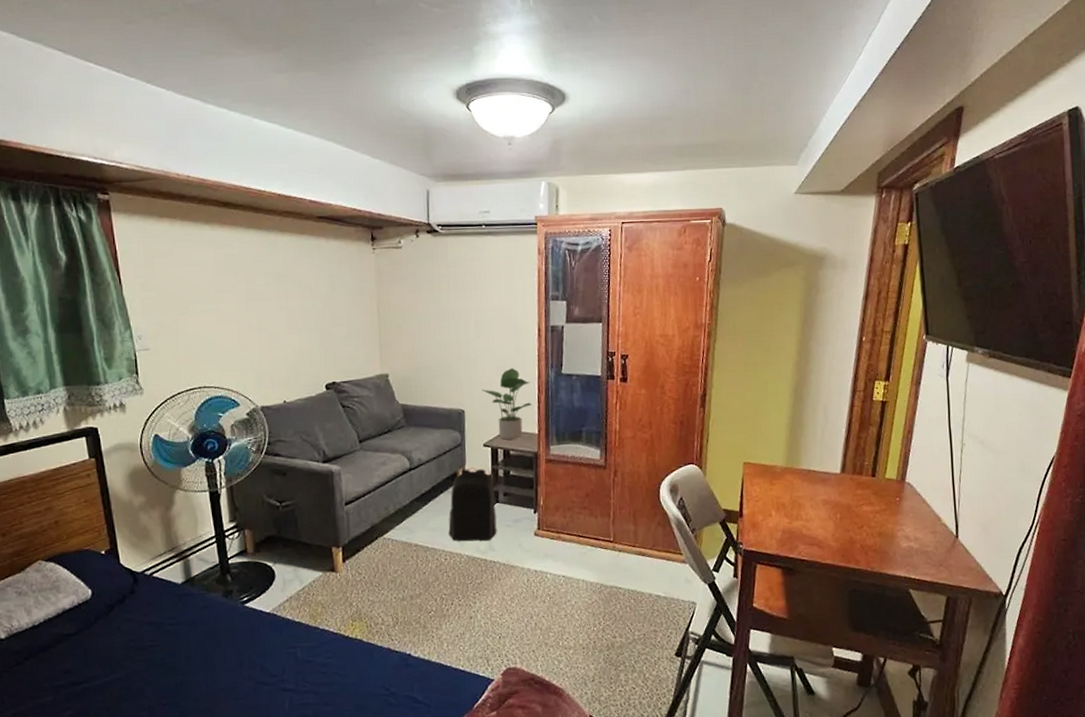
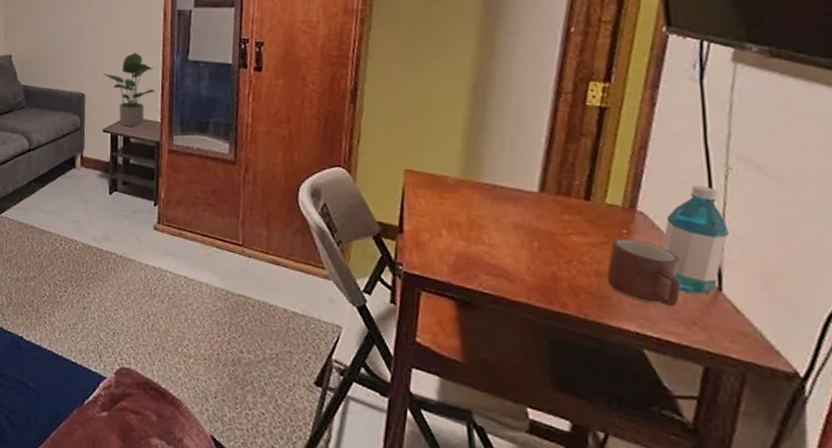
backpack: present [448,467,497,541] -> none [64,152,114,229]
mug: none [886,504,933,554] -> present [606,238,682,307]
water bottle: none [921,459,963,543] -> present [661,185,729,295]

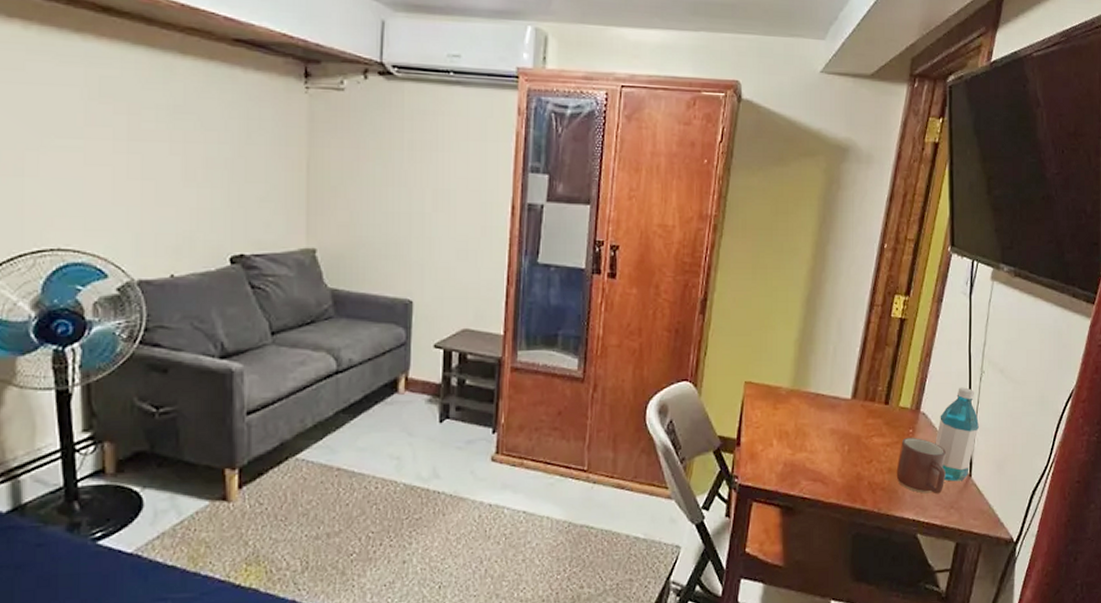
potted plant: present [103,53,155,126] -> none [436,252,499,341]

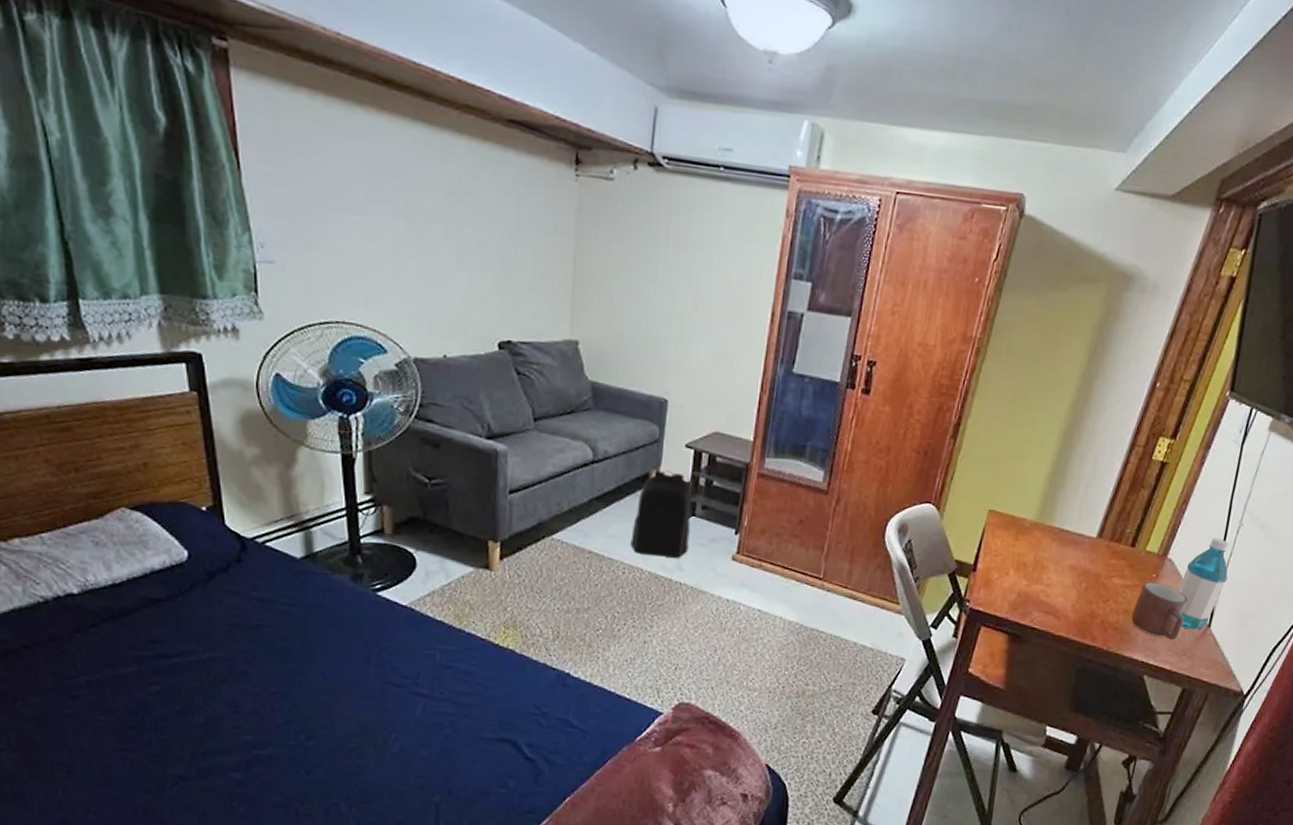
backpack: none [382,373,445,466] -> present [630,470,692,558]

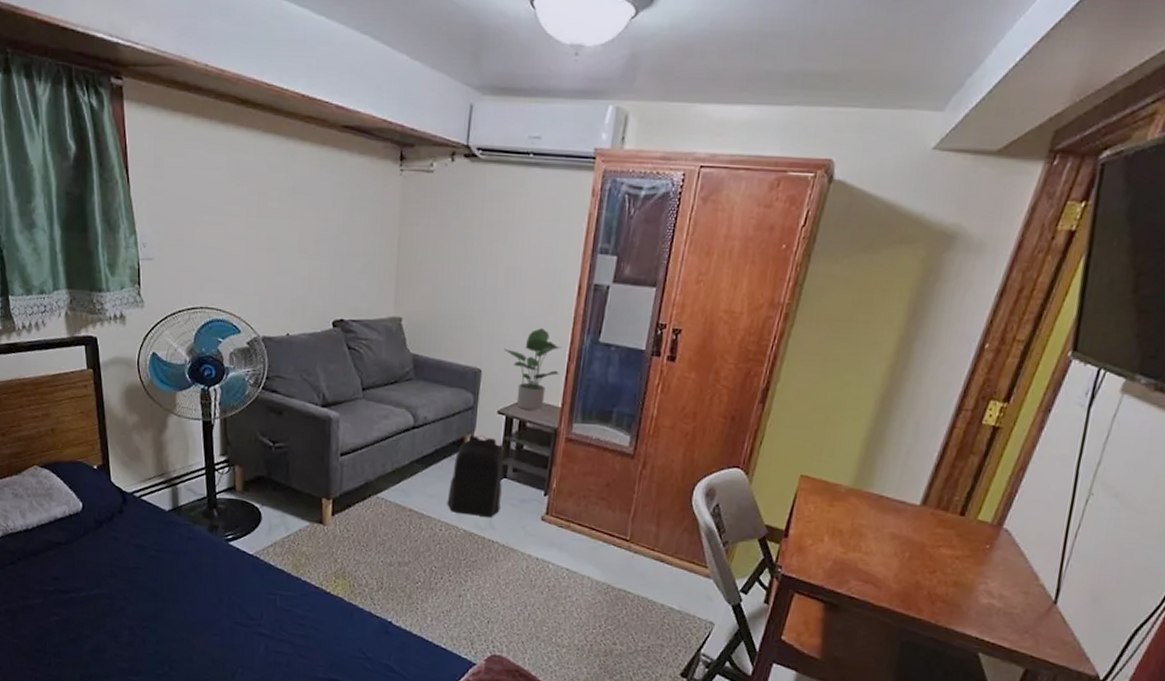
potted plant: none [692,356,753,444] -> present [504,328,561,411]
mug: present [1131,581,1189,640] -> none [962,552,1030,616]
water bottle: present [1177,538,1229,630] -> none [1015,507,1076,607]

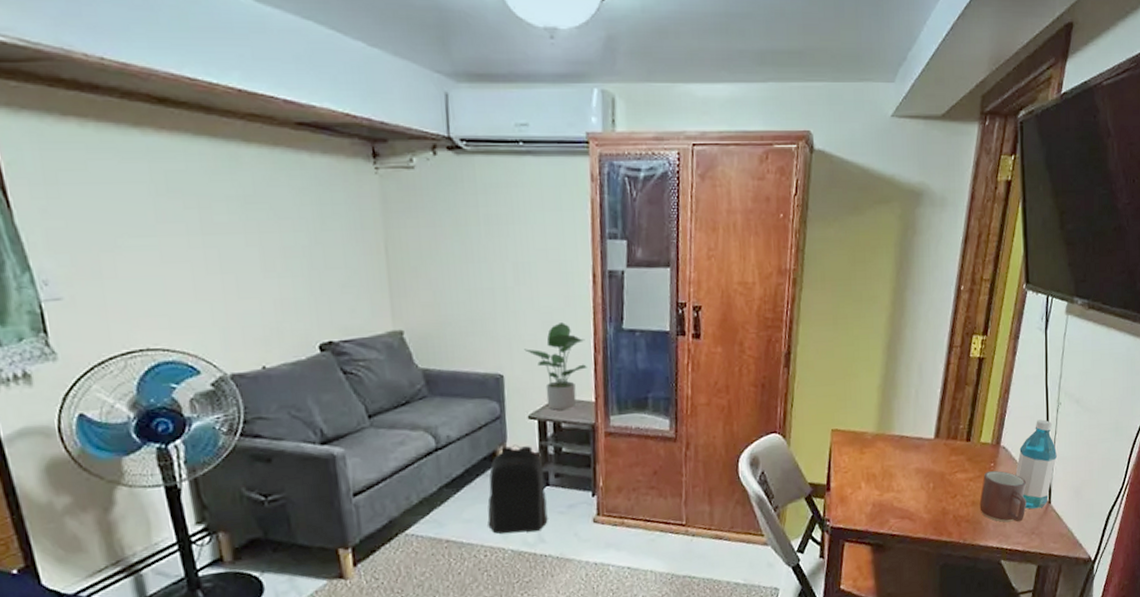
mug: none [962,552,1030,616] -> present [979,470,1027,523]
water bottle: none [1015,507,1076,607] -> present [1015,419,1057,509]

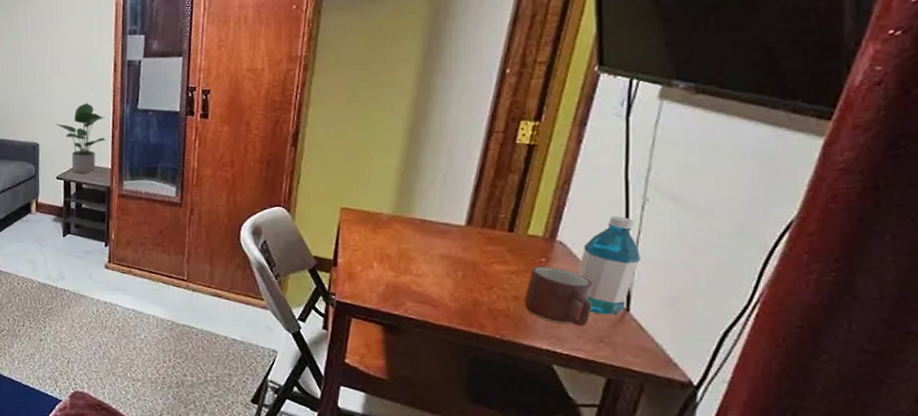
backpack: present [487,444,548,534] -> none [21,198,68,269]

